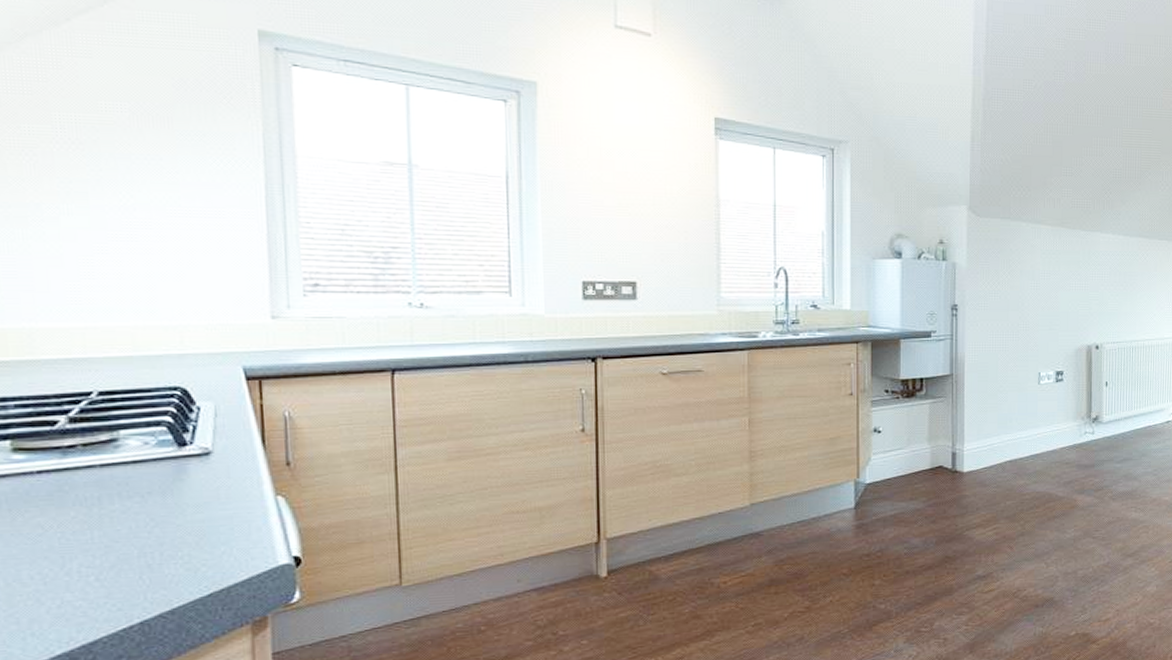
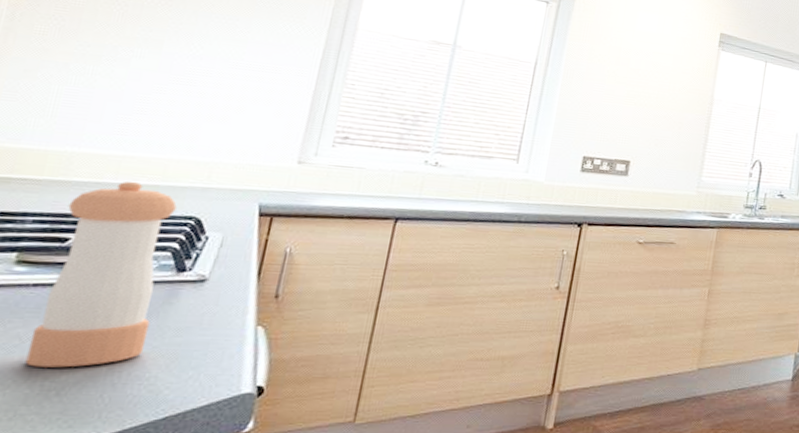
pepper shaker: none [45,354,169,554] -> present [25,181,177,368]

